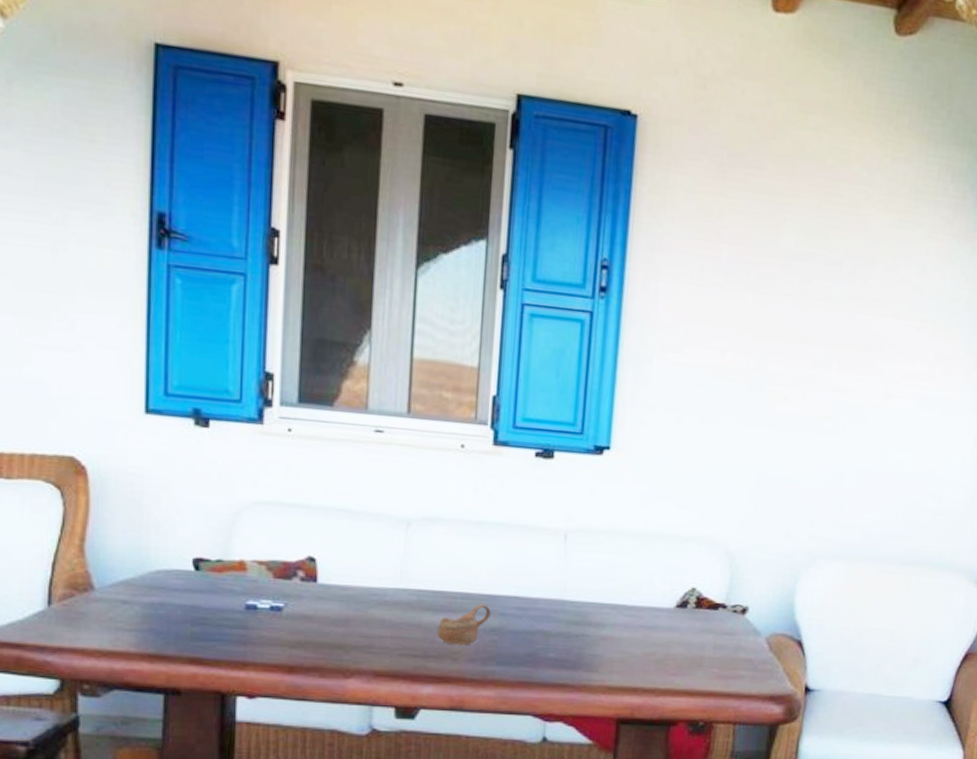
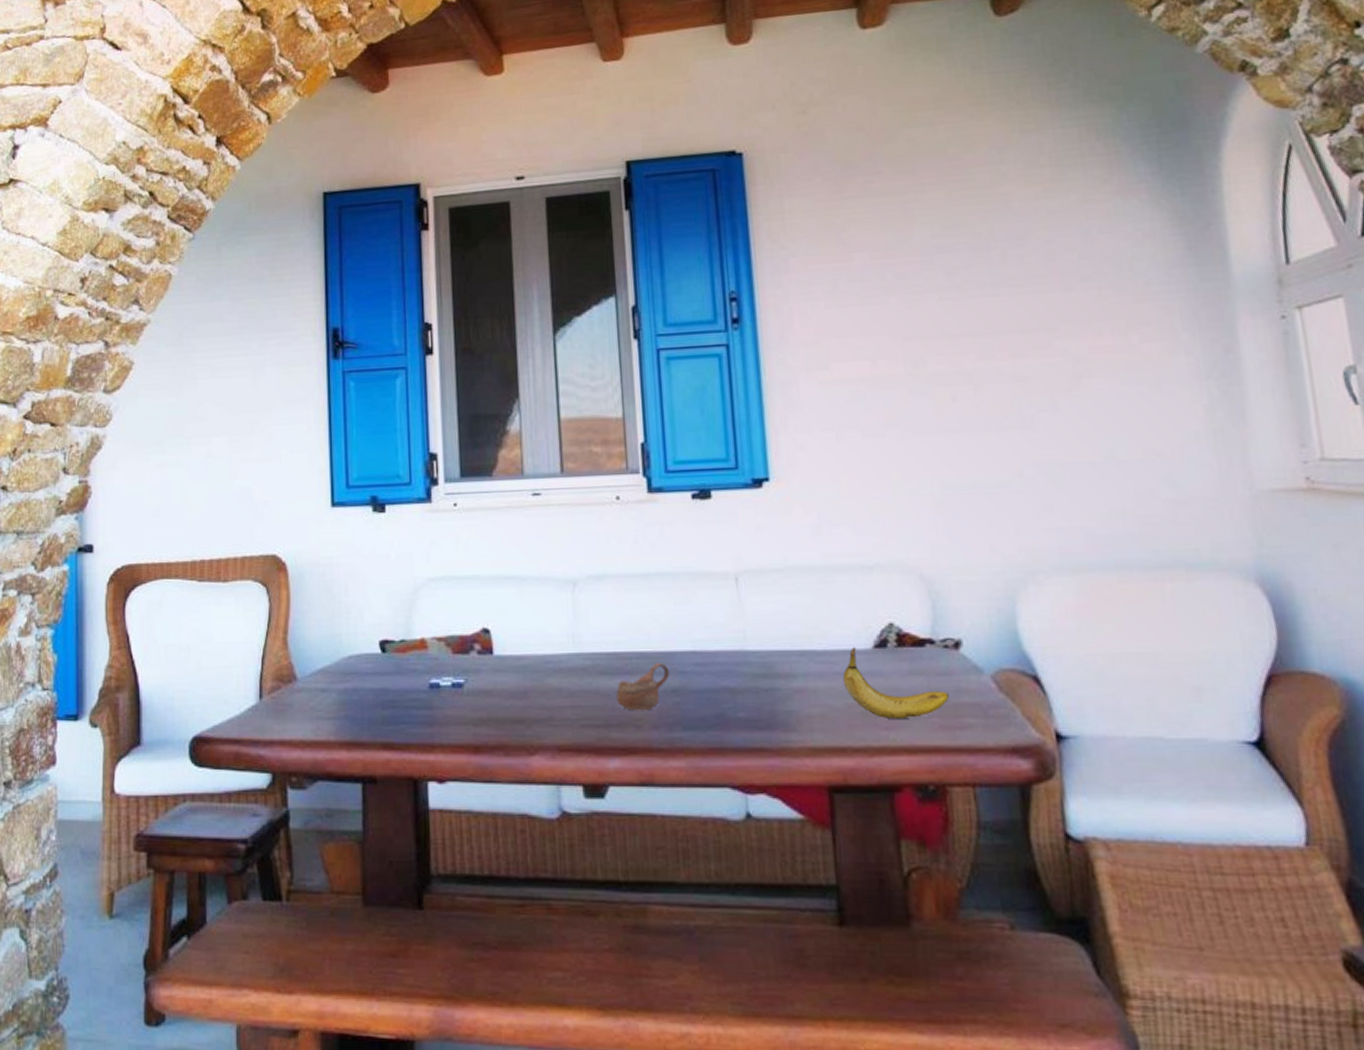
fruit: none [644,605,729,668] -> present [842,647,949,720]

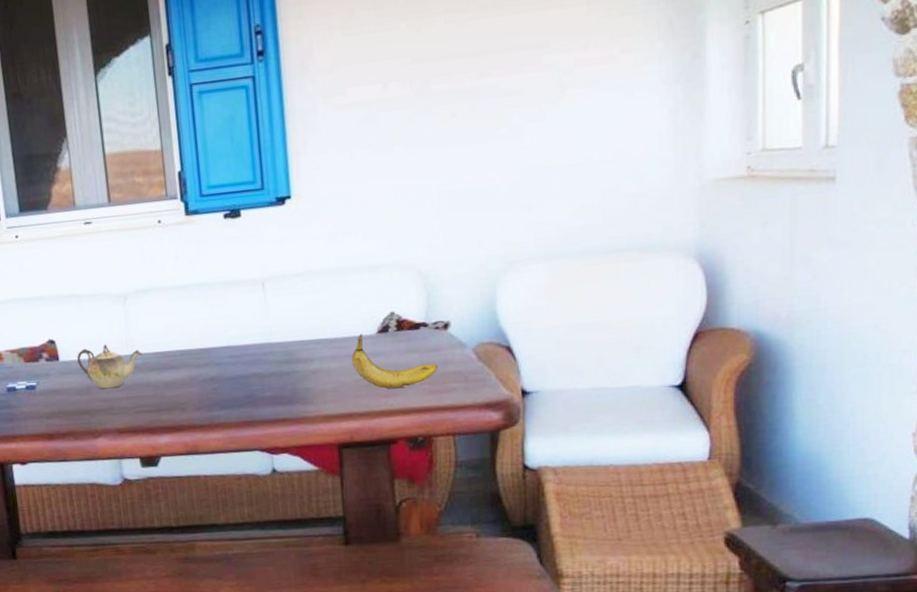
teapot: none [514,638,593,694] -> present [77,344,143,389]
cup: present [616,663,669,711] -> none [164,357,208,398]

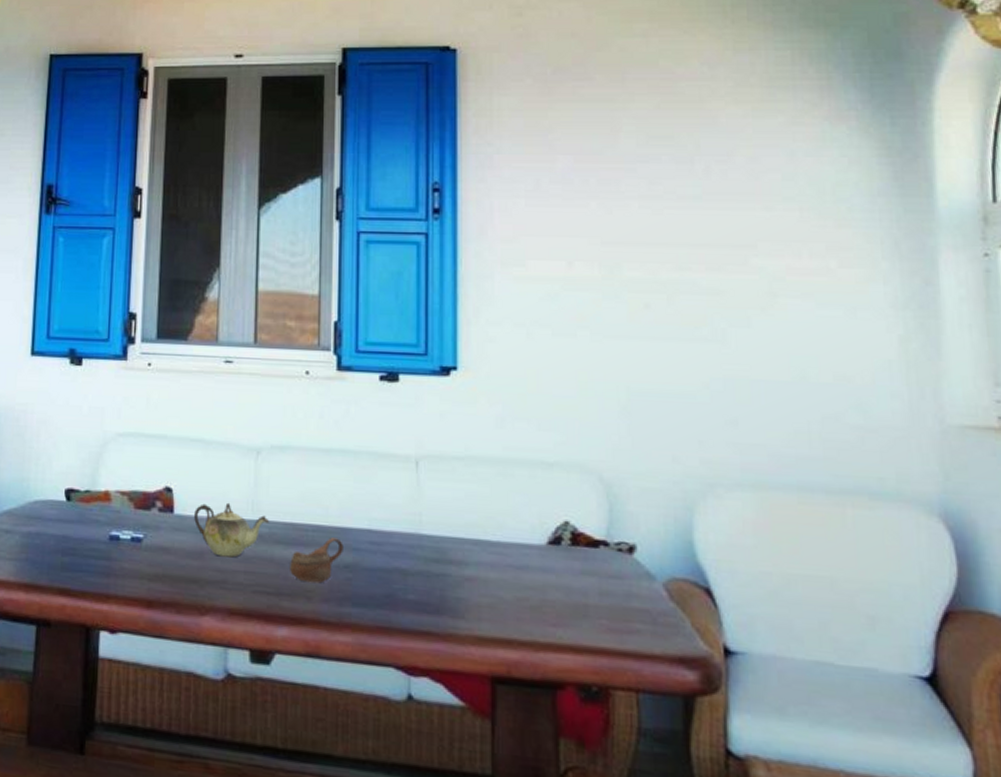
cup: none [164,357,208,398] -> present [290,537,343,584]
fruit: present [351,334,438,389] -> none [514,541,619,618]

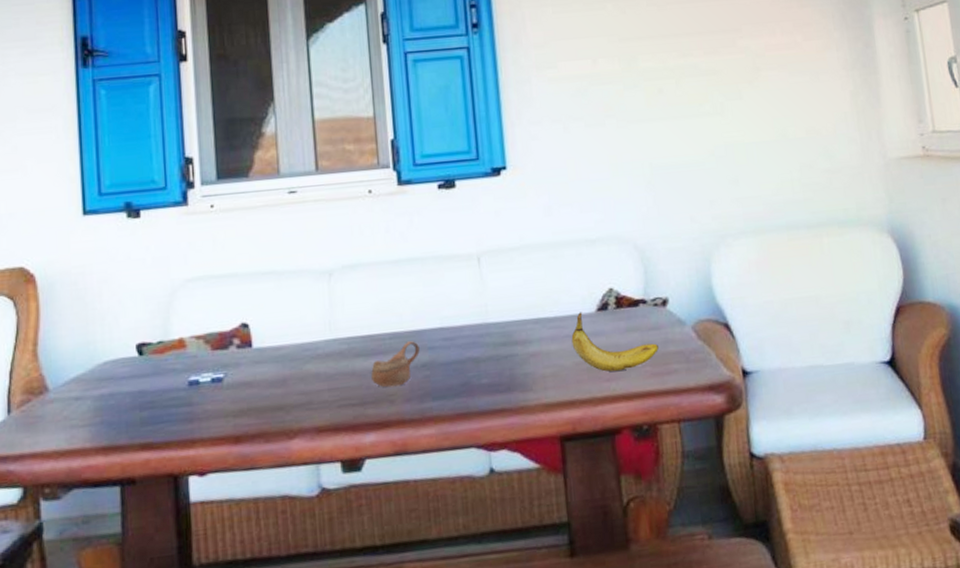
teapot: present [194,502,270,558] -> none [273,327,349,380]
fruit: none [514,541,619,618] -> present [571,312,659,372]

